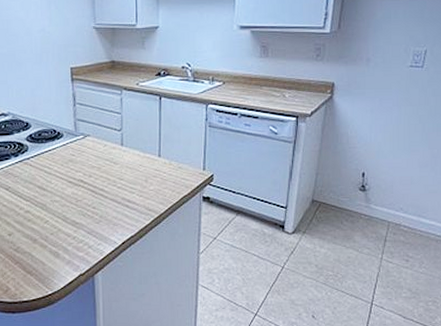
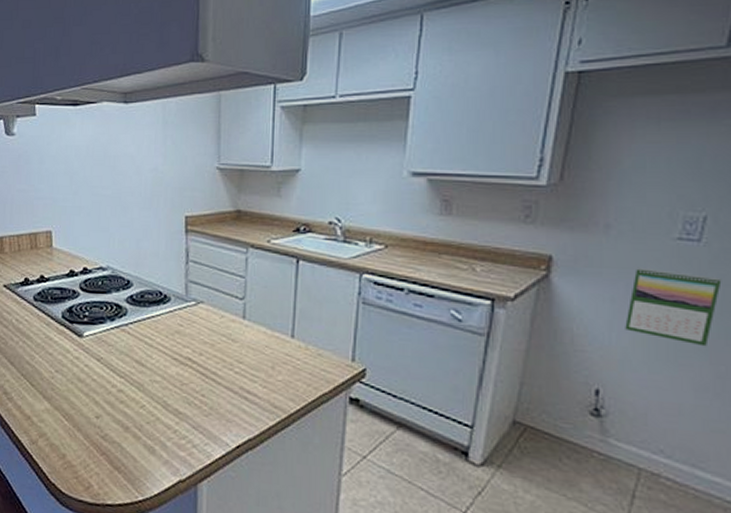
calendar: none [379,87,435,138] -> present [625,267,722,347]

